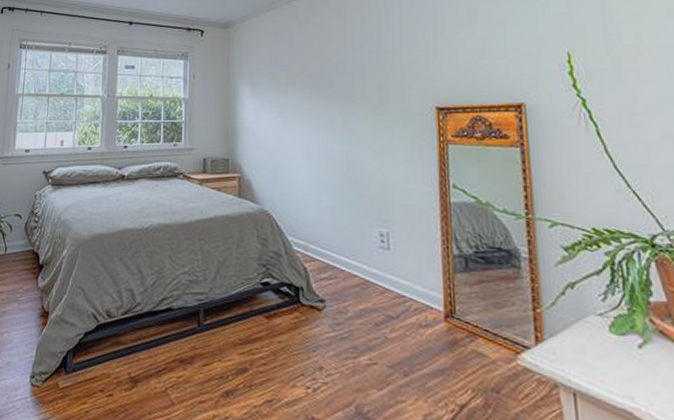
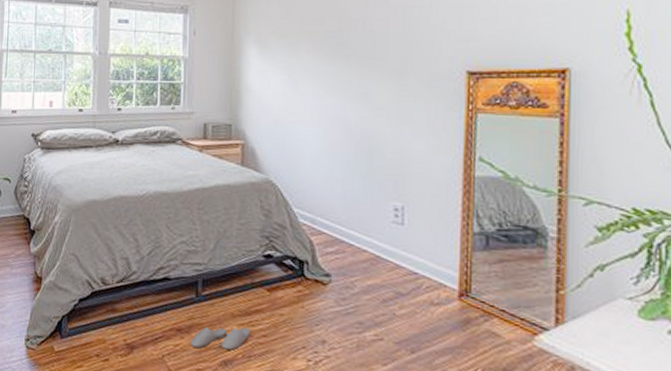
slippers: none [192,356,251,380] -> present [189,326,251,350]

